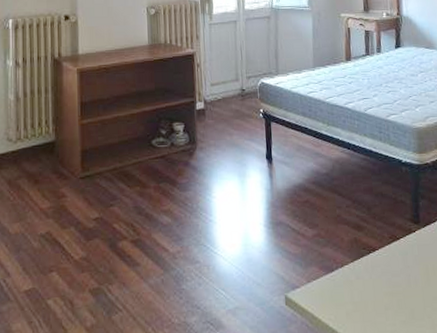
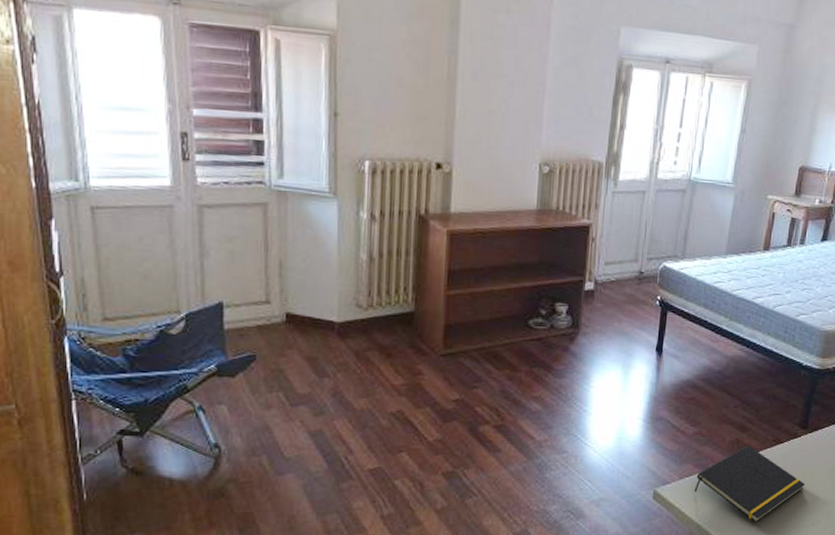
notepad: none [323,244,429,324] -> present [694,446,805,523]

